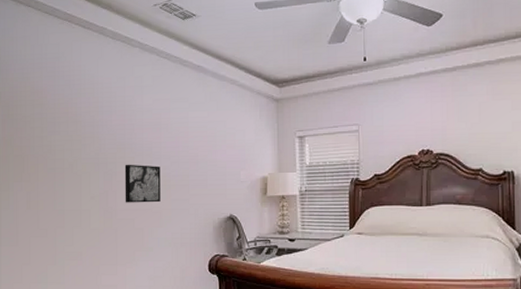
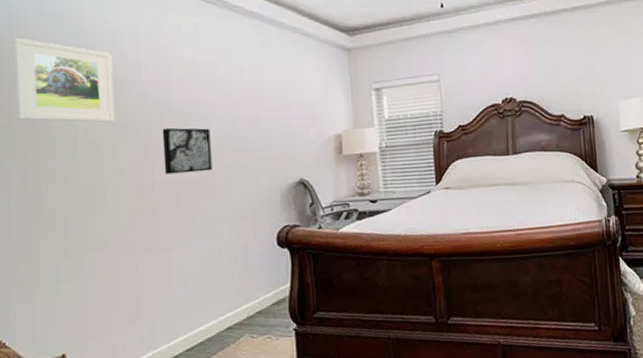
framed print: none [24,87,91,158] -> present [12,37,115,123]

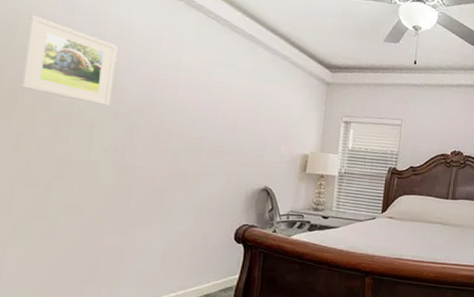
wall art: present [162,127,212,174] -> none [145,120,193,165]

